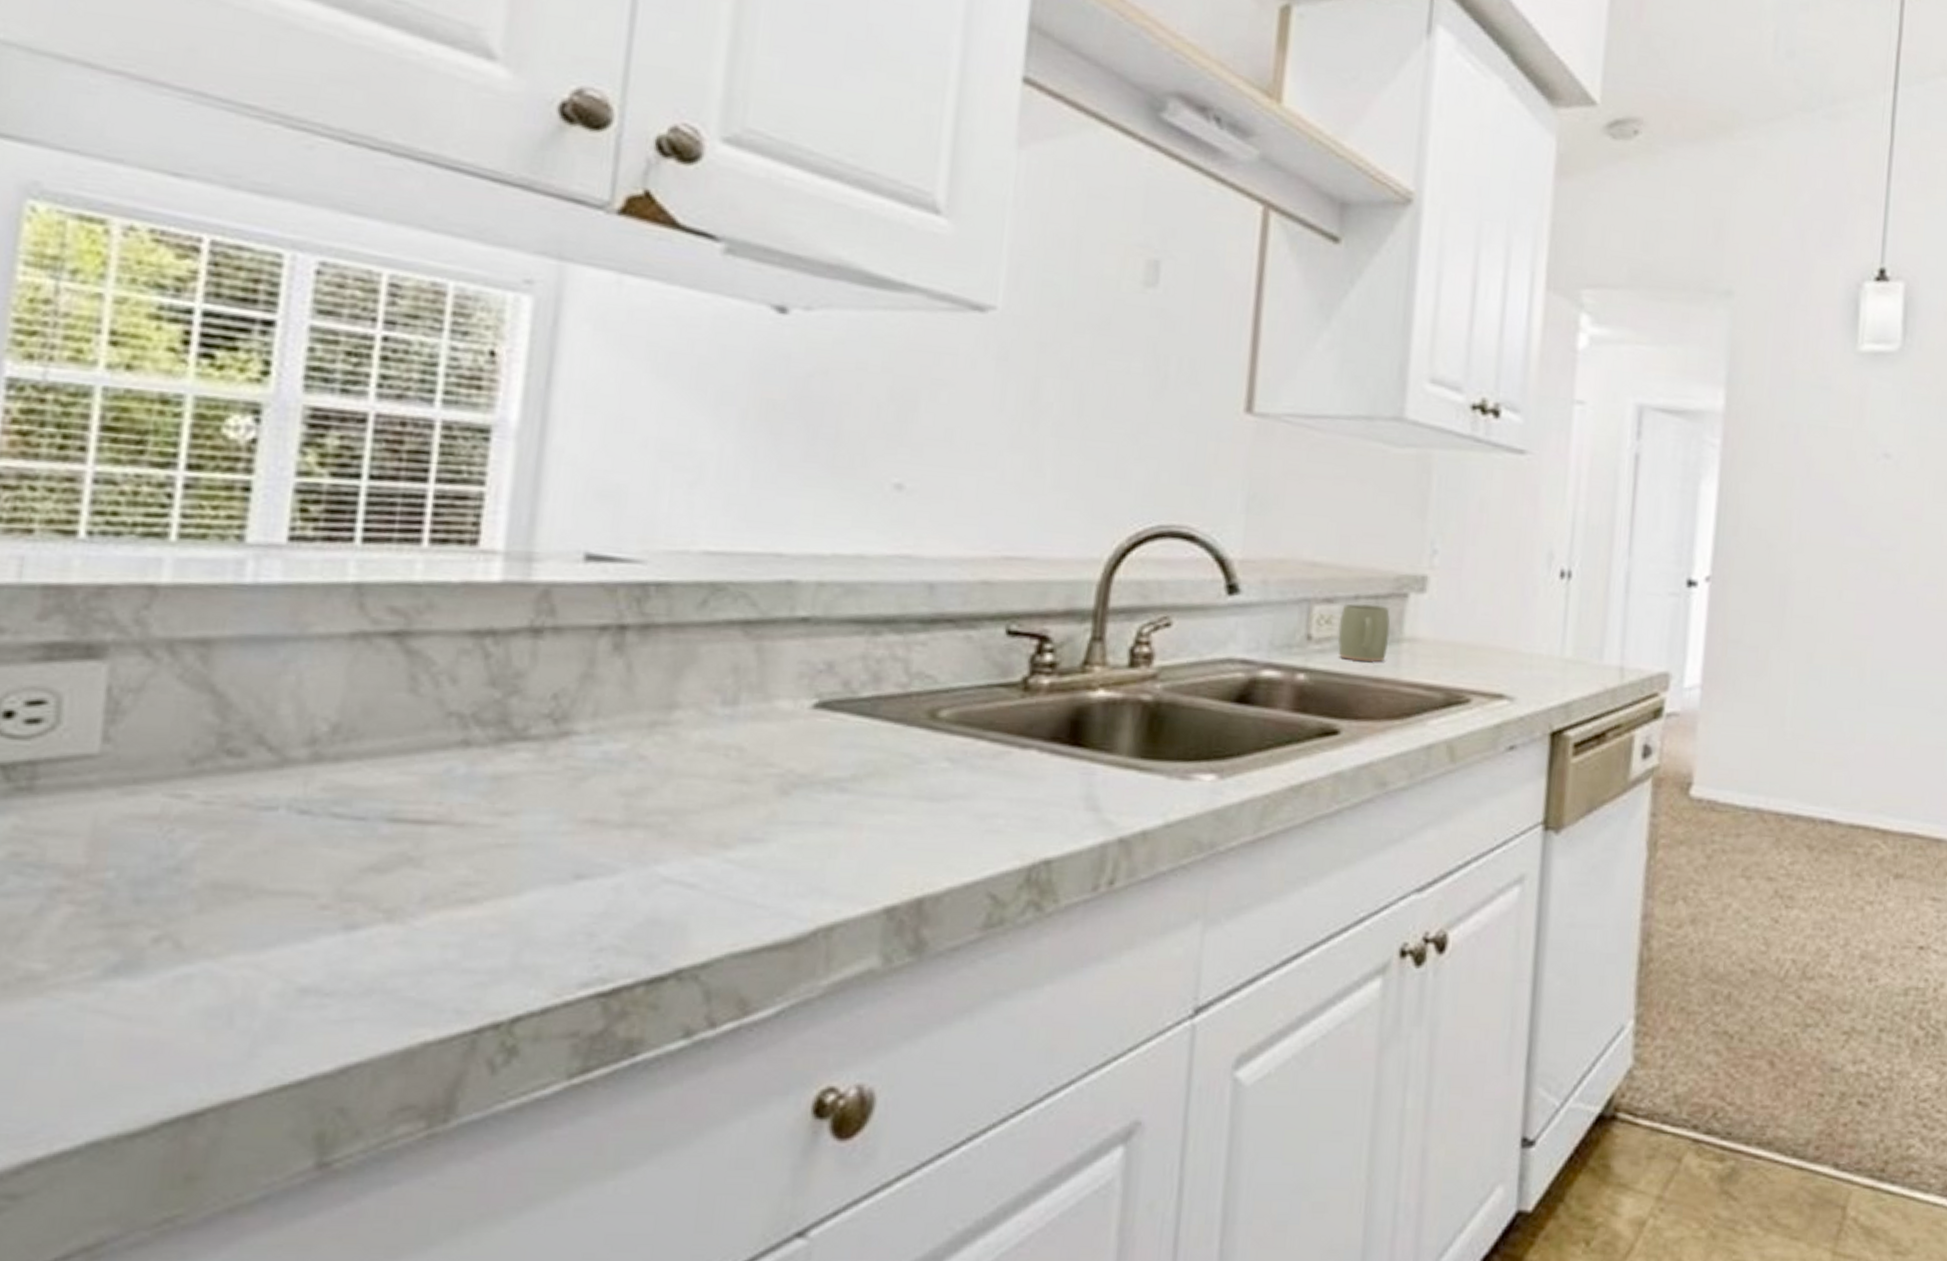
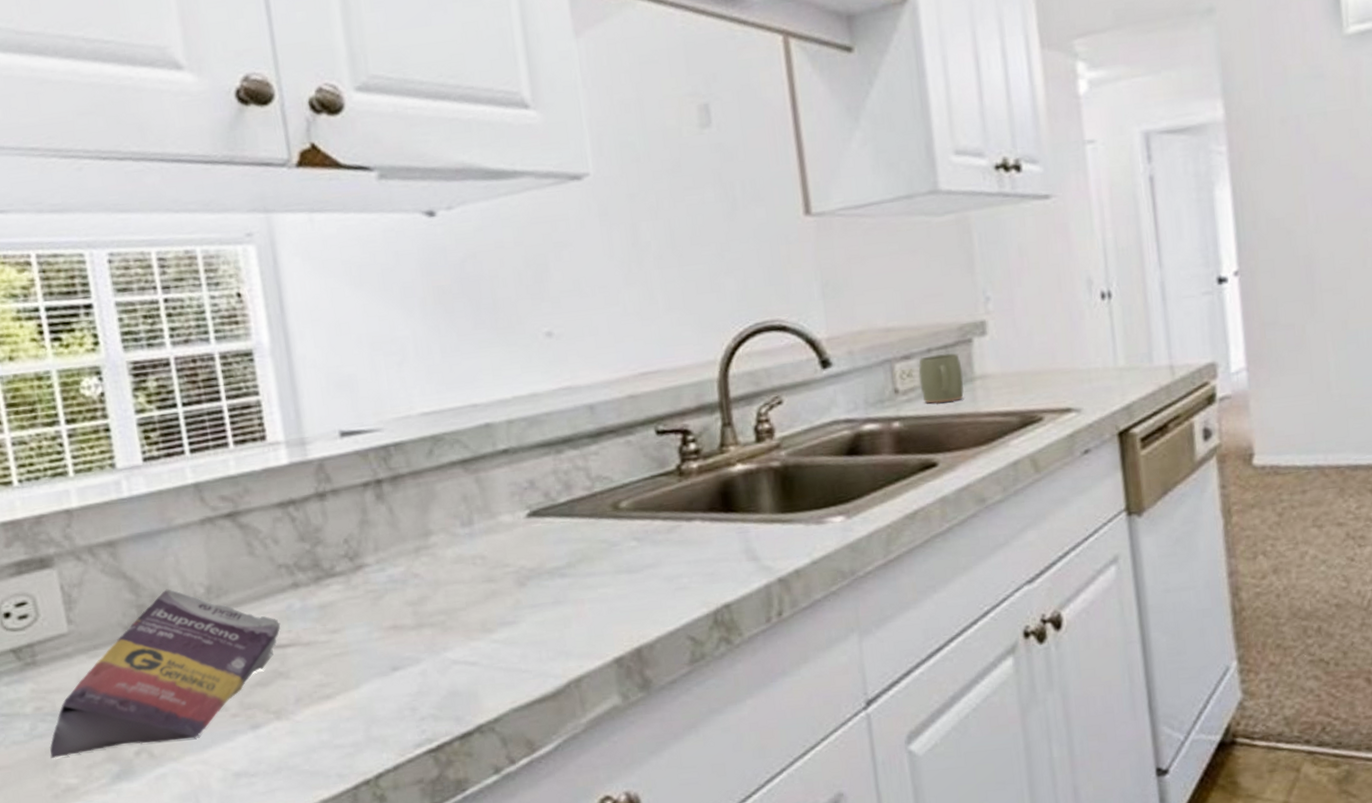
medicine packet: none [13,717,430,930] -> present [50,589,281,758]

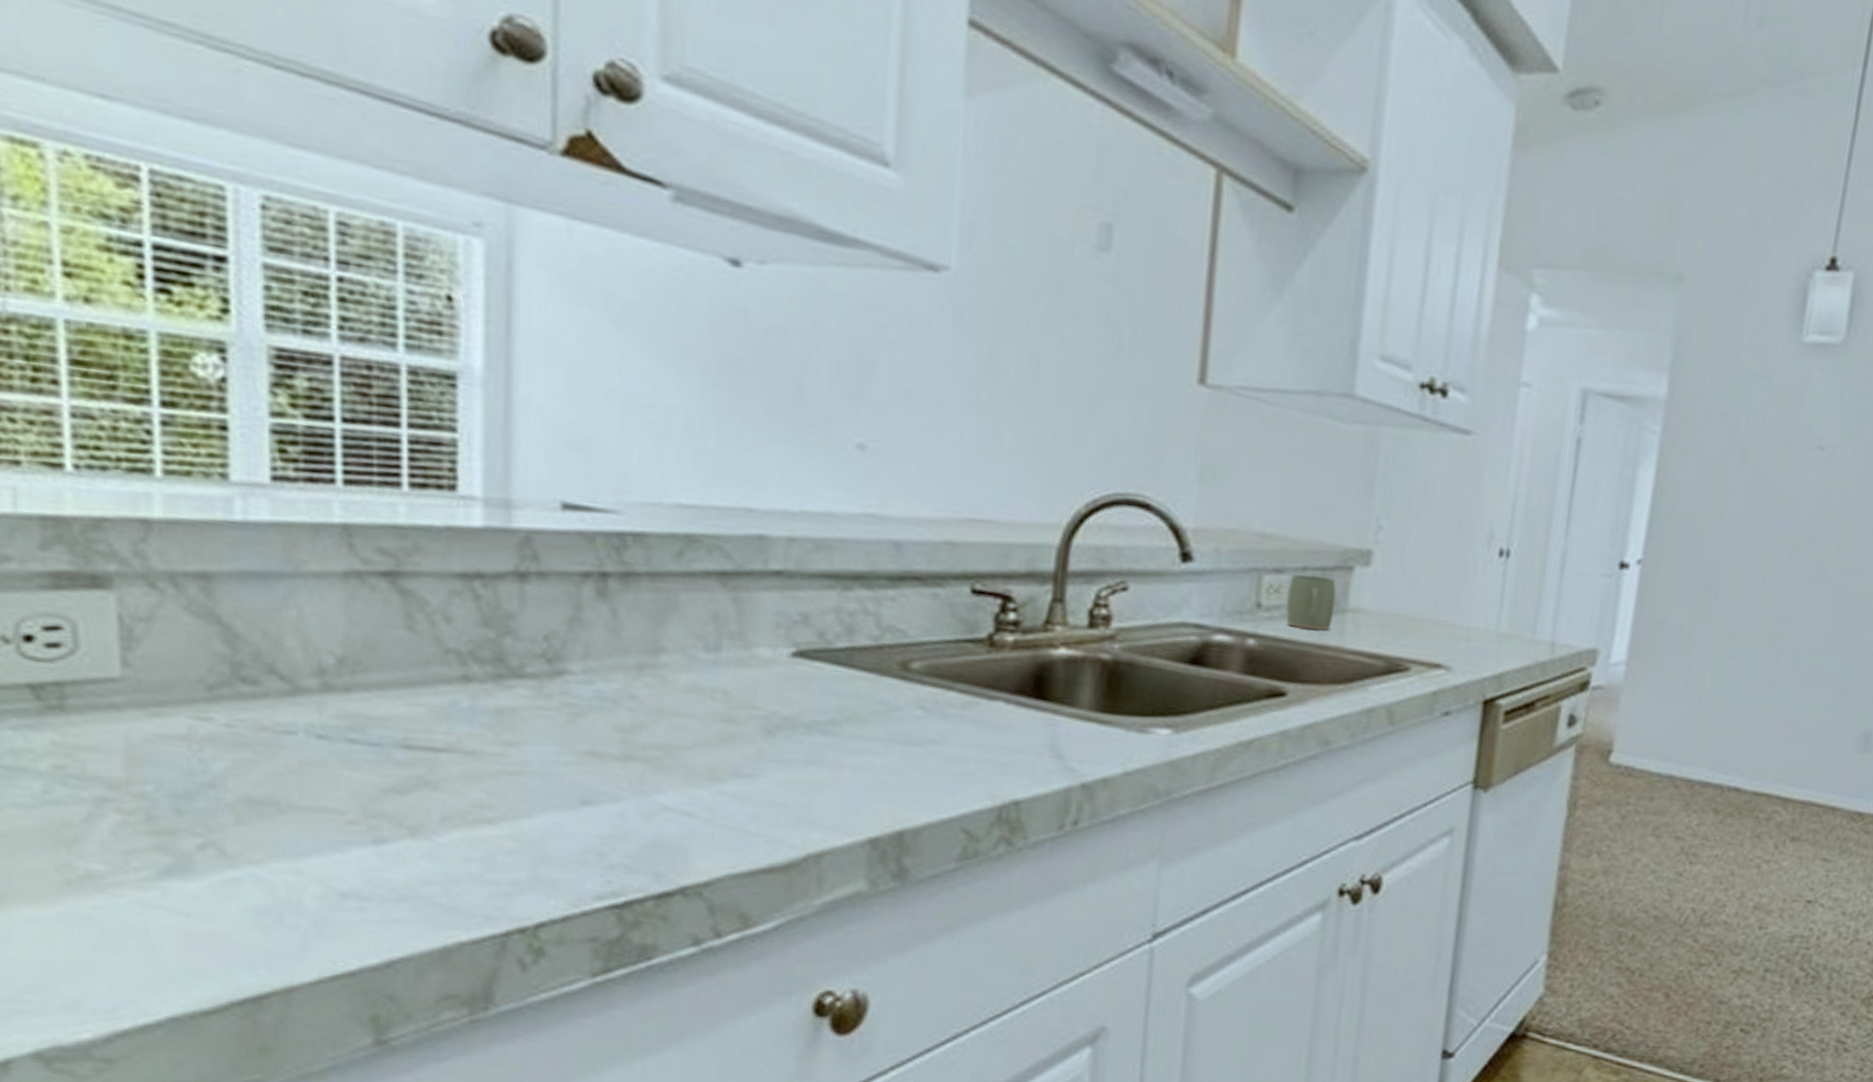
medicine packet: present [50,589,281,758] -> none [68,649,437,840]

